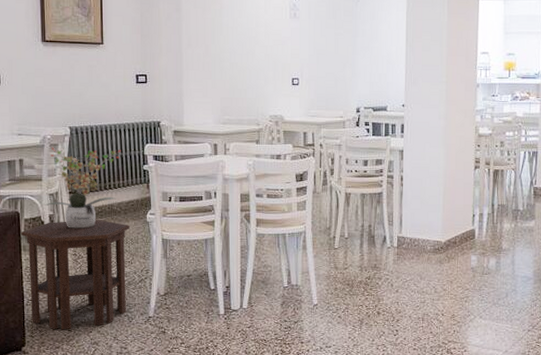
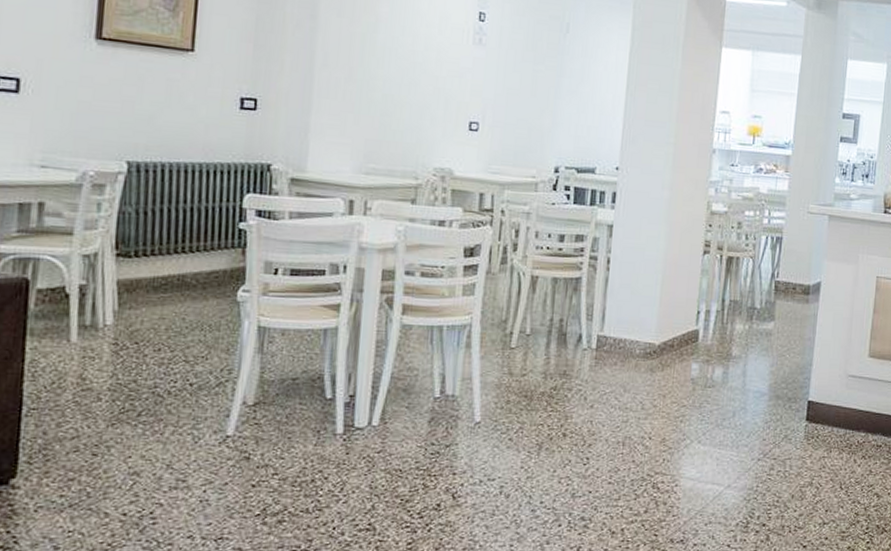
side table: present [20,219,130,330] -> none [27,294,209,454]
potted plant: present [45,147,121,229] -> none [74,188,206,307]

